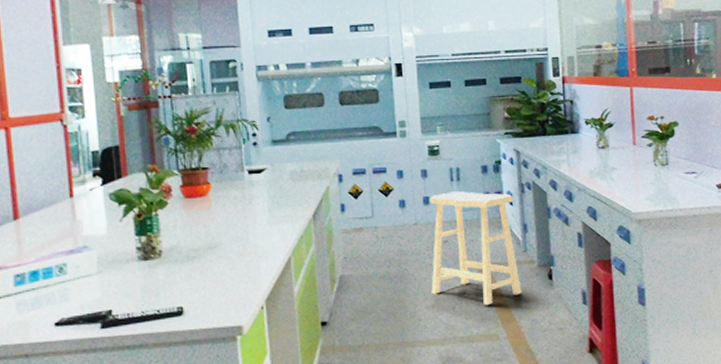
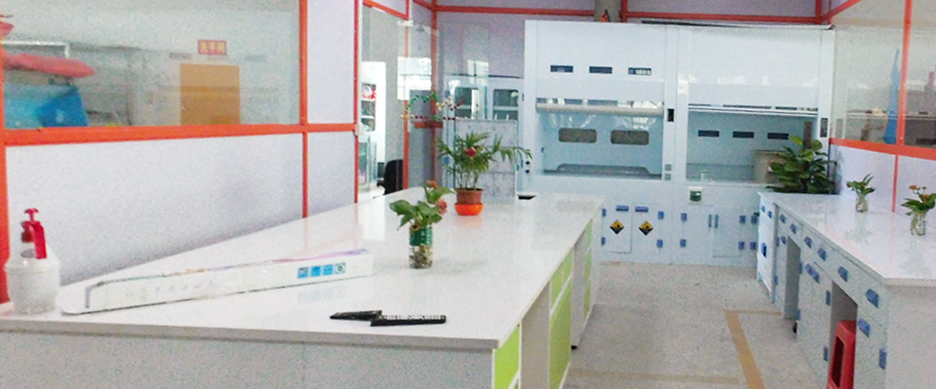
stool: present [430,191,522,305] -> none [678,237,768,349]

